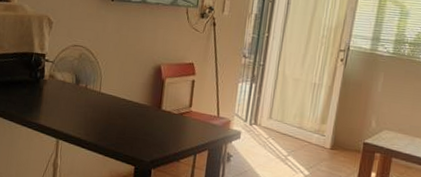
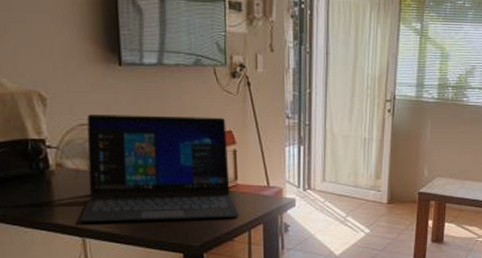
laptop: none [57,38,190,142] -> present [79,114,239,223]

